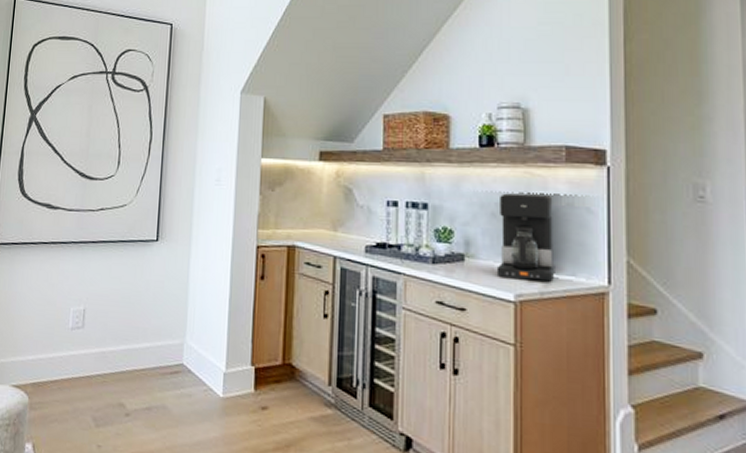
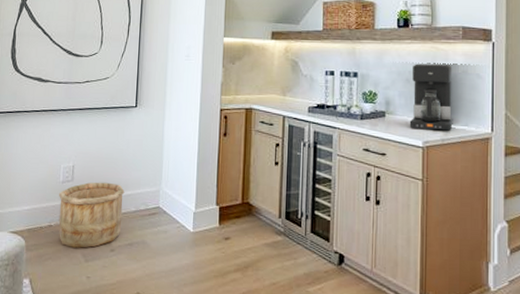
wooden bucket: none [66,330,143,410] -> present [58,182,125,248]

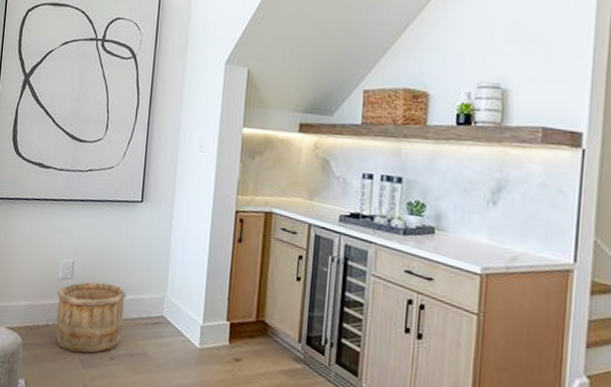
coffee maker: present [409,64,453,131] -> none [465,171,526,257]

